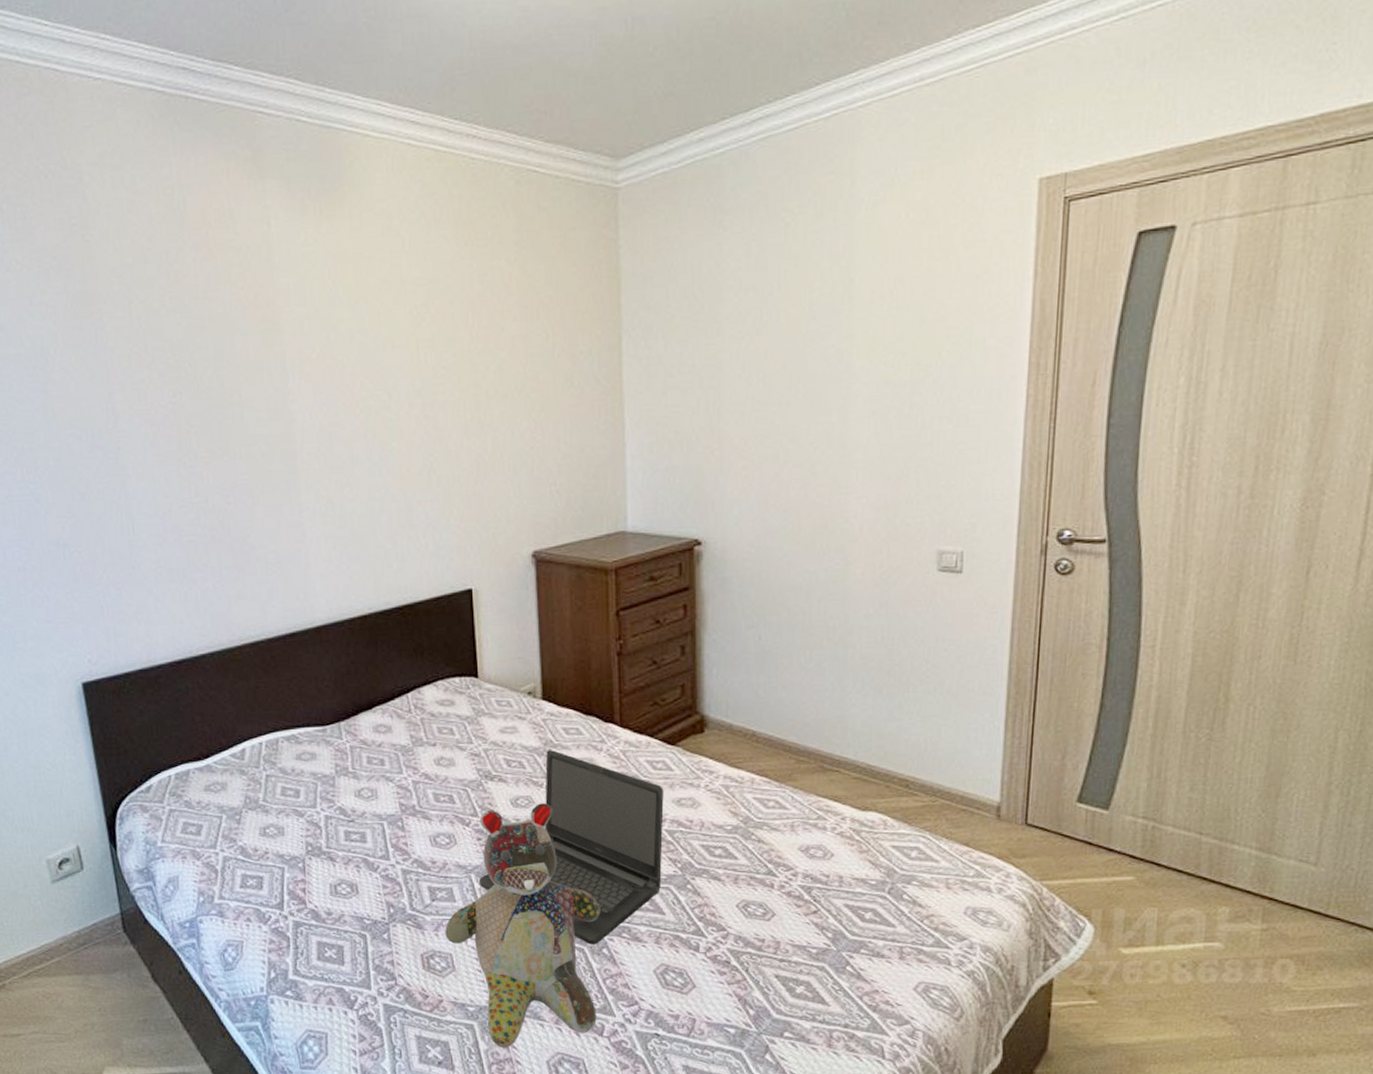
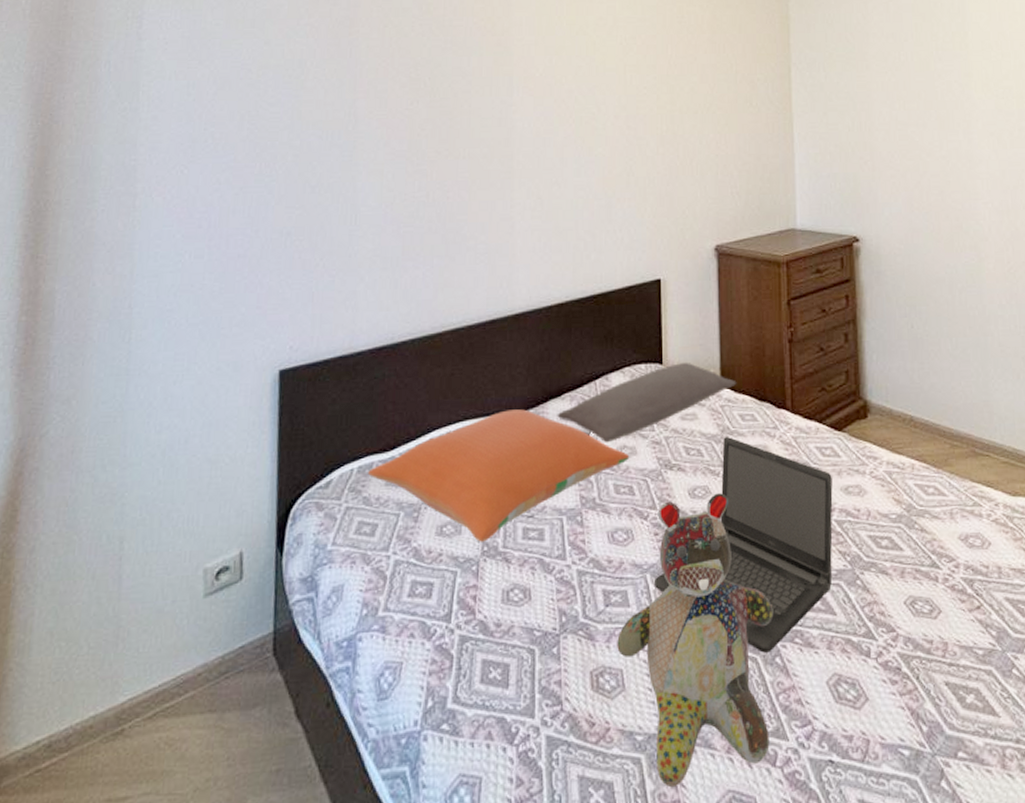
pillow: none [186,721,448,843] -> present [368,409,630,542]
pillow: none [369,676,560,753] -> present [557,363,737,442]

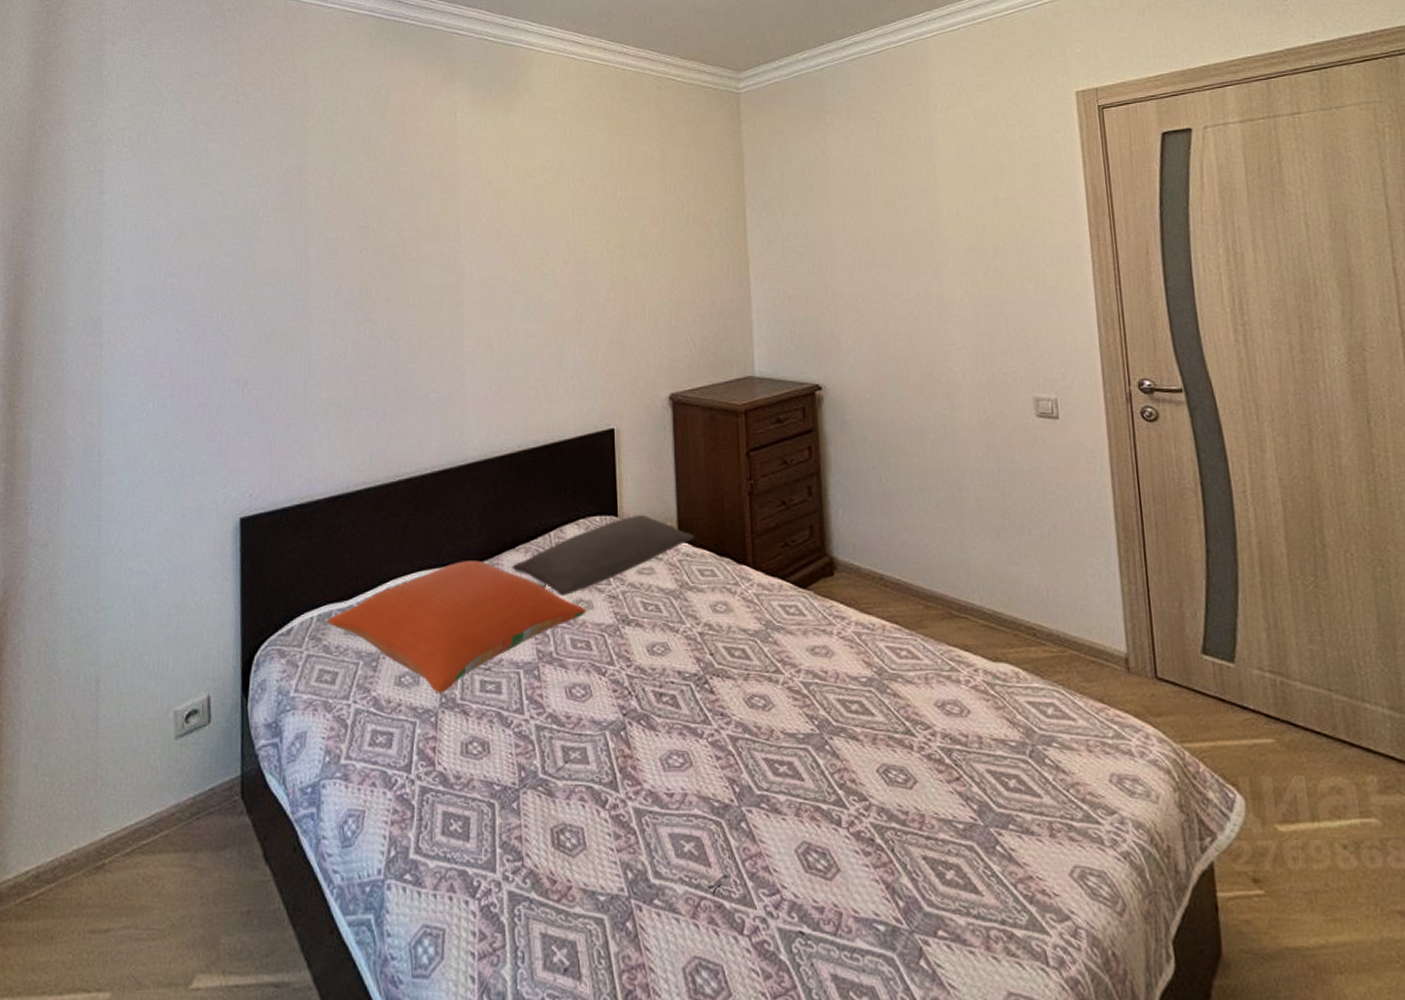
stuffed bear: present [617,493,774,788] -> none [577,651,738,951]
laptop: present [653,436,833,653] -> none [613,591,799,817]

